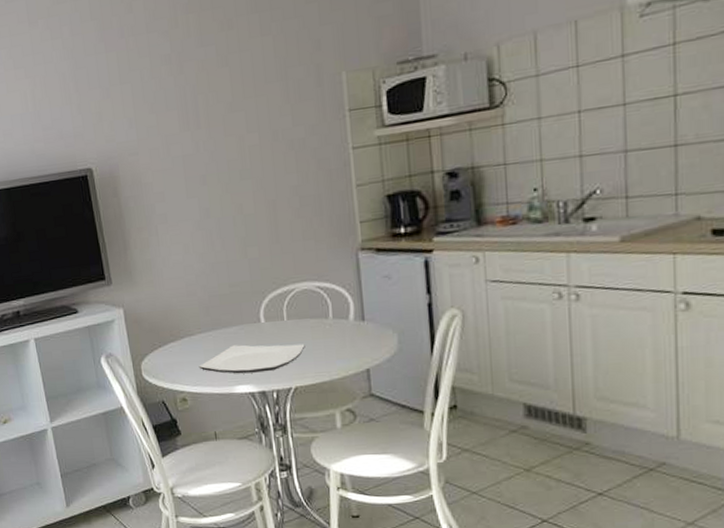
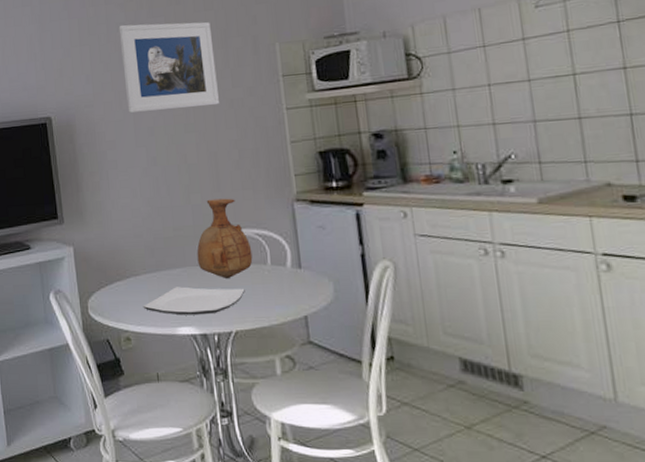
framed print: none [163,49,278,160] -> present [118,21,219,113]
vase: none [254,250,314,335] -> present [197,198,253,279]

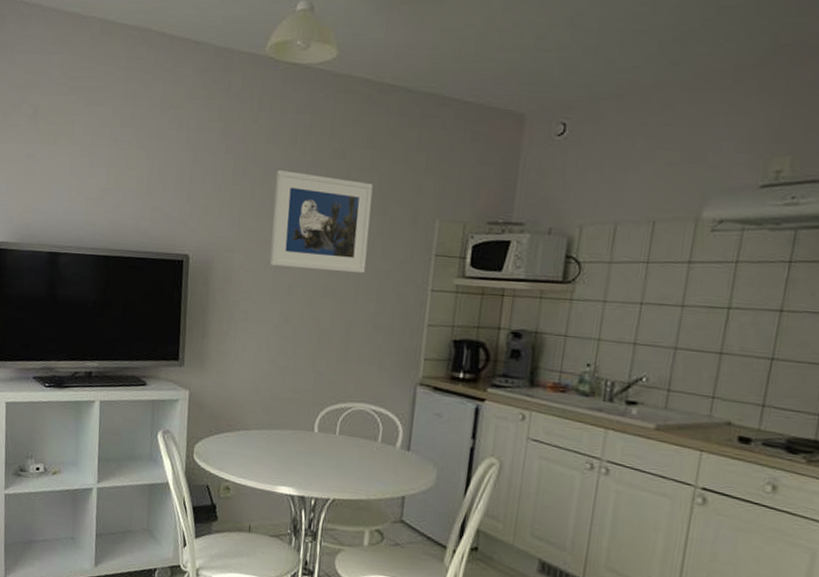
plate: present [143,286,245,316] -> none [247,447,350,479]
vase: present [197,198,253,279] -> none [309,368,366,449]

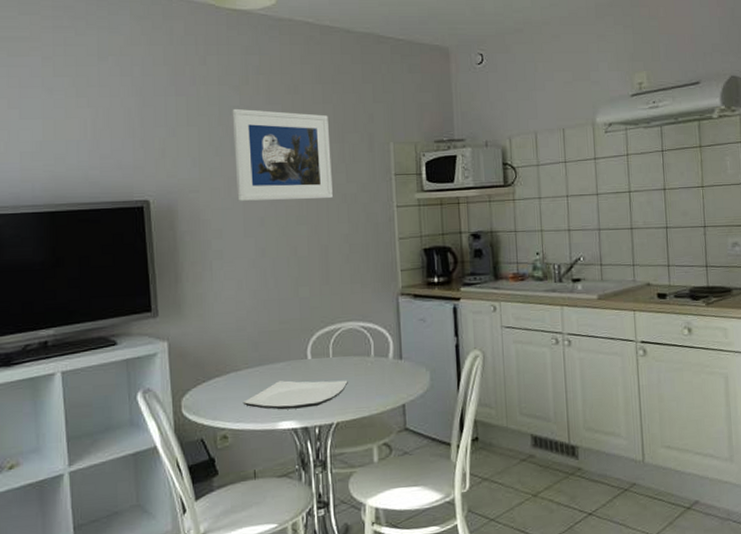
plate: none [247,447,350,479] -> present [242,380,348,410]

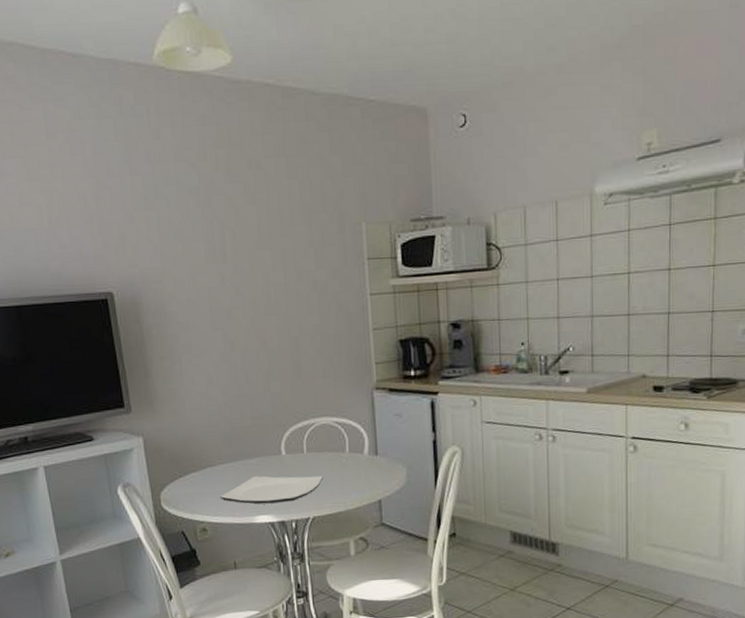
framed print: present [232,108,333,201] -> none [191,188,302,291]

